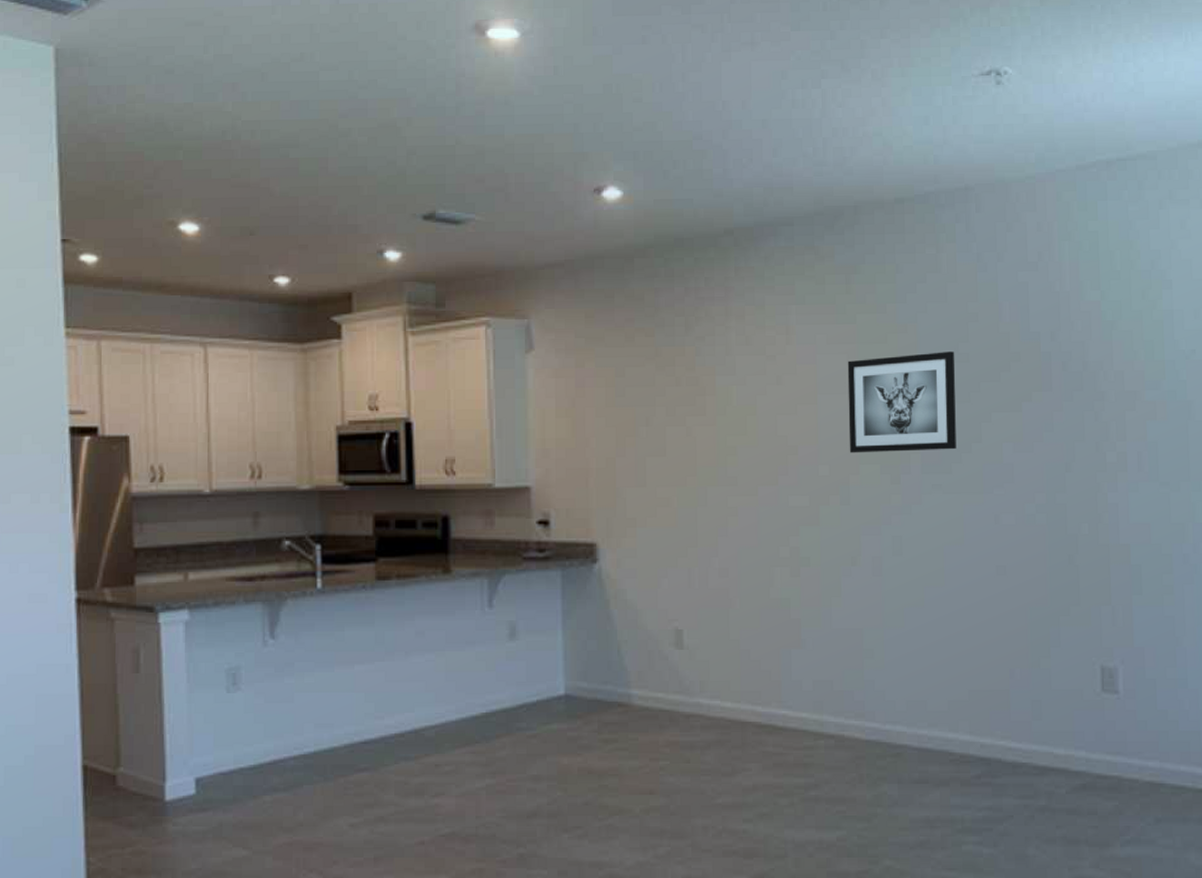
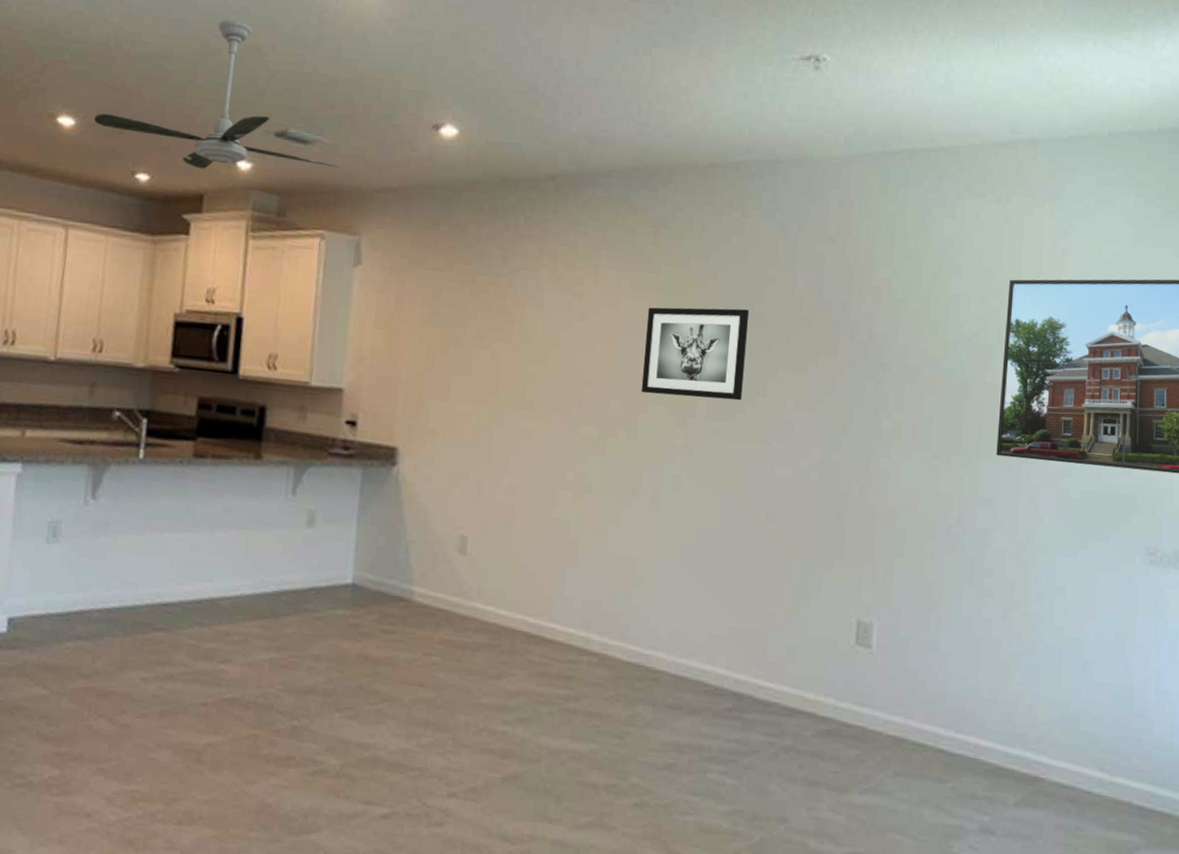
ceiling fan: none [219,96,497,265] -> present [94,20,340,169]

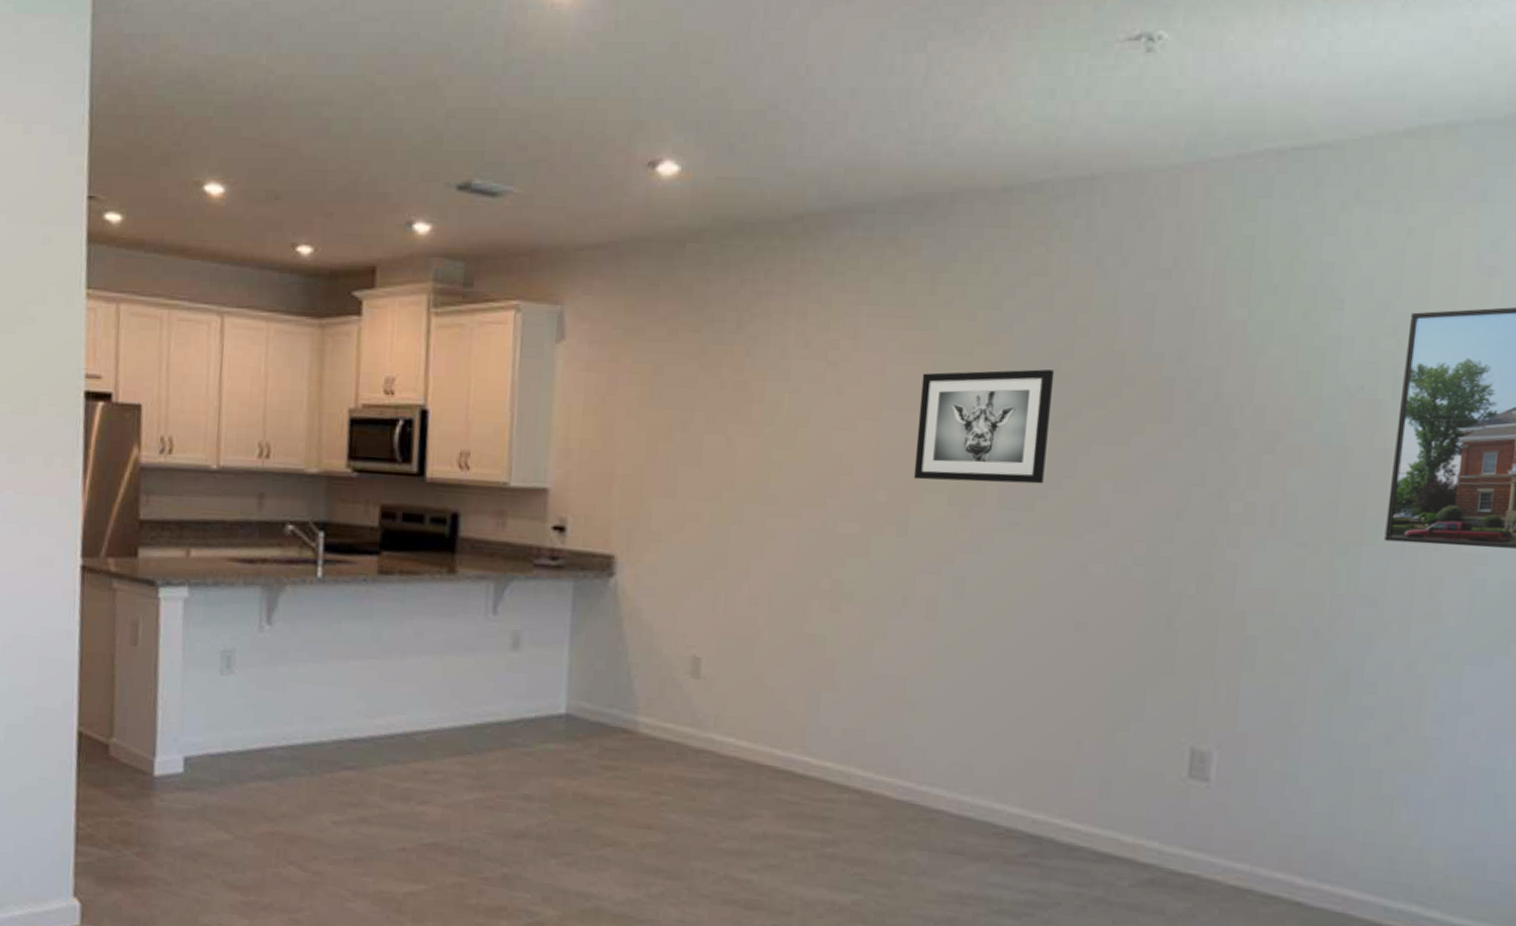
ceiling fan: present [94,20,340,169] -> none [245,51,535,236]

